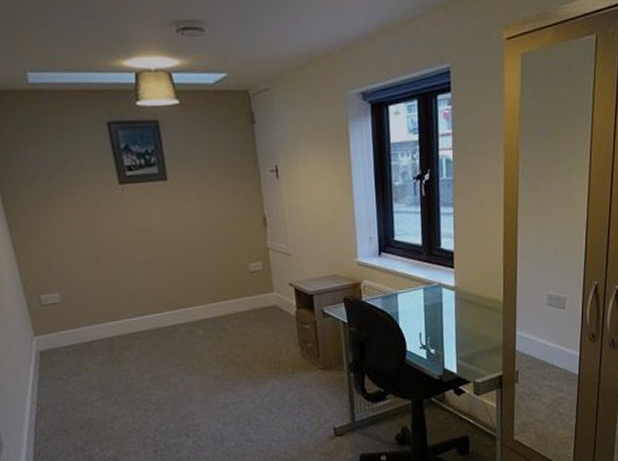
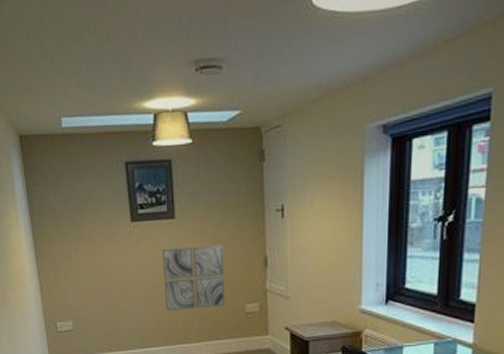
wall art: none [157,206,228,275] -> present [162,245,226,311]

